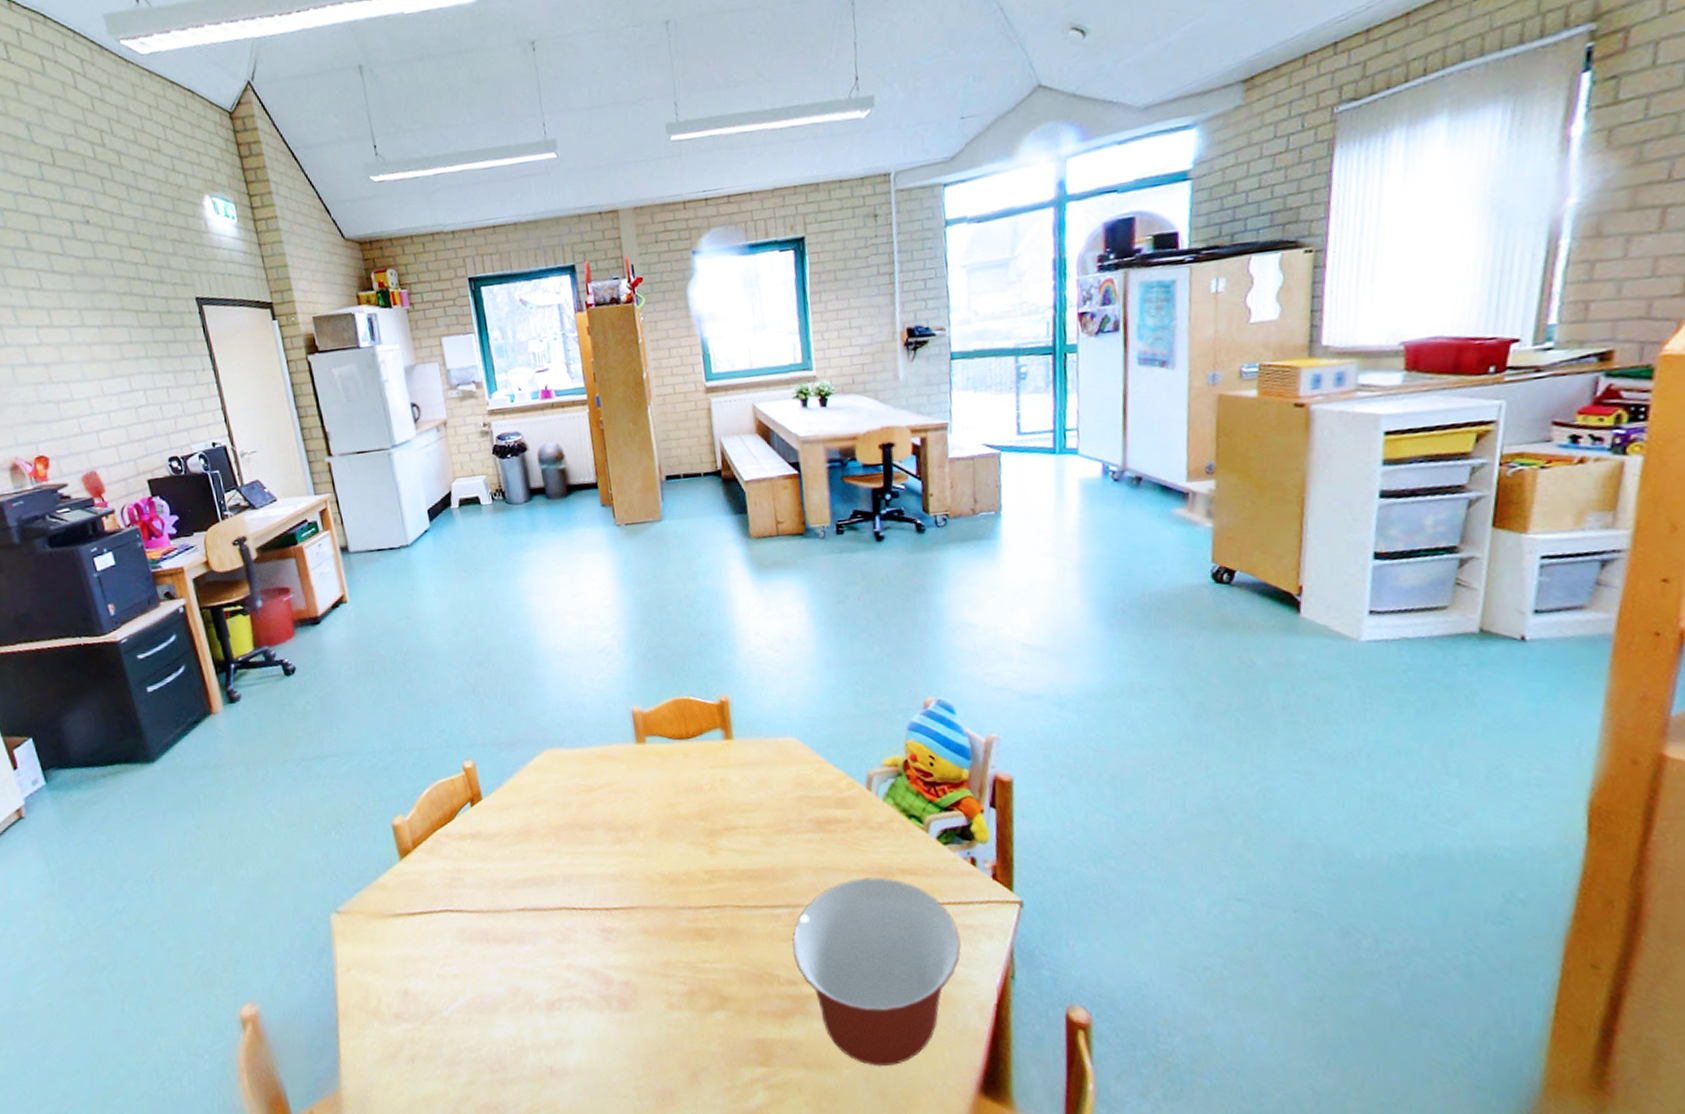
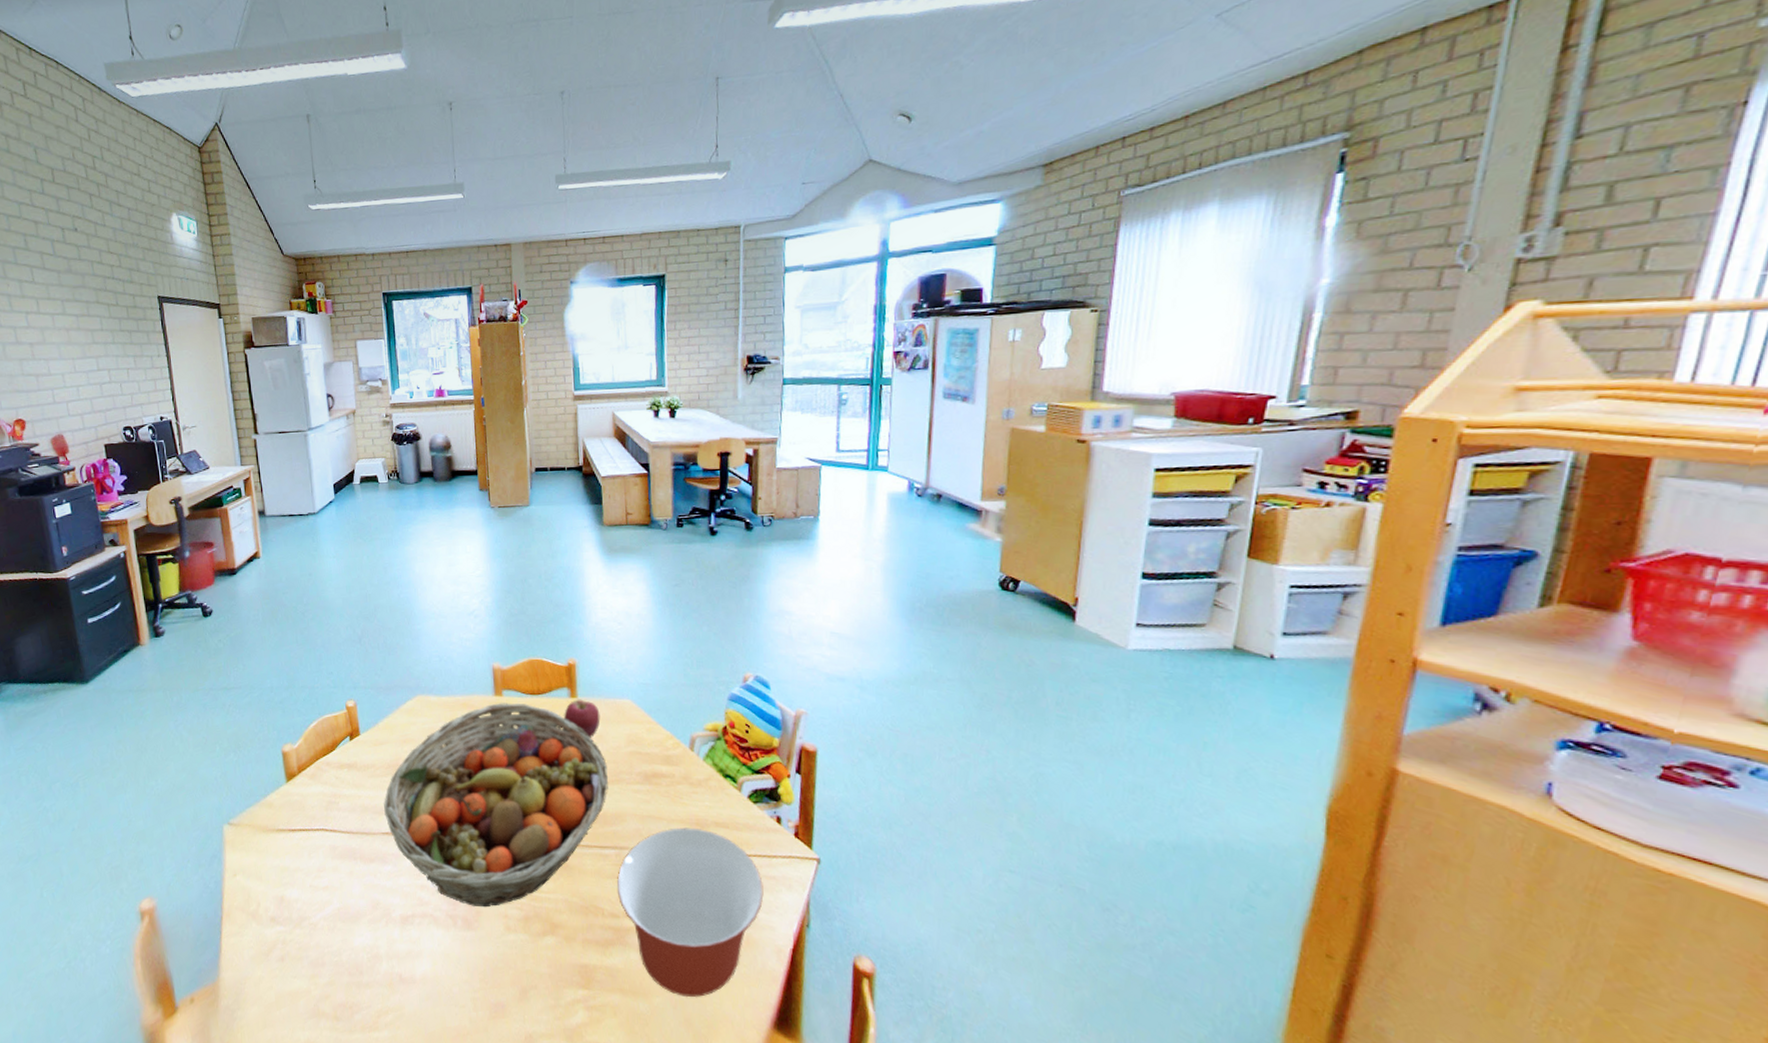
fruit basket: none [516,750,776,985] -> present [383,703,608,908]
apple: none [719,740,762,784] -> present [564,699,601,738]

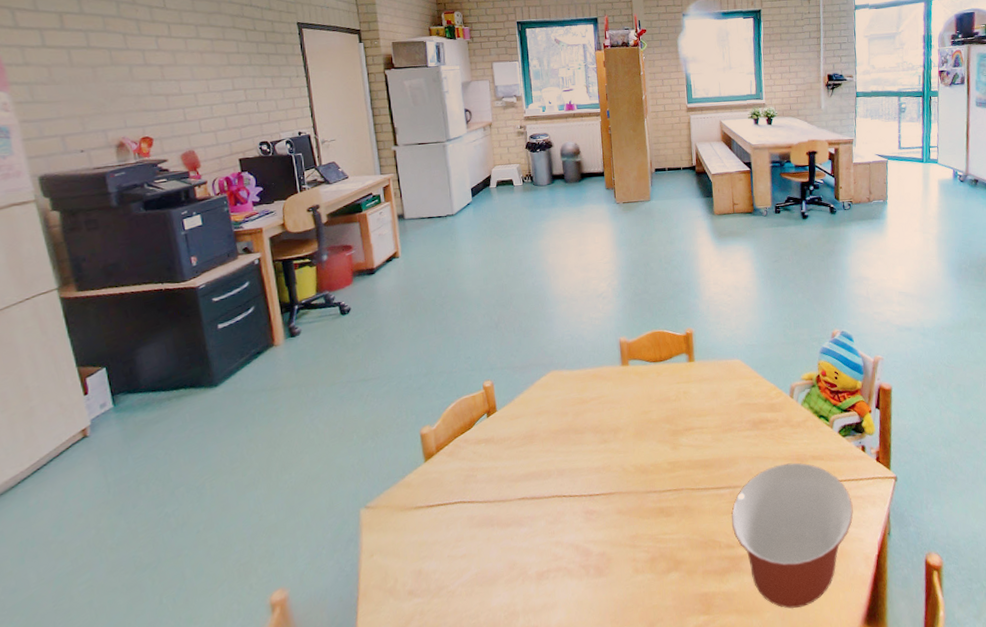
fruit basket: present [383,703,608,908] -> none [519,370,722,555]
apple: present [564,699,601,738] -> none [683,362,715,395]

